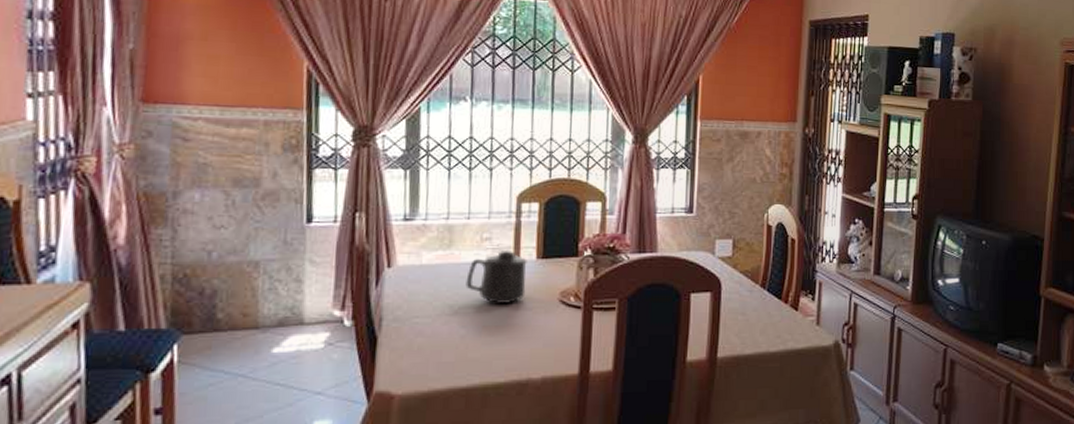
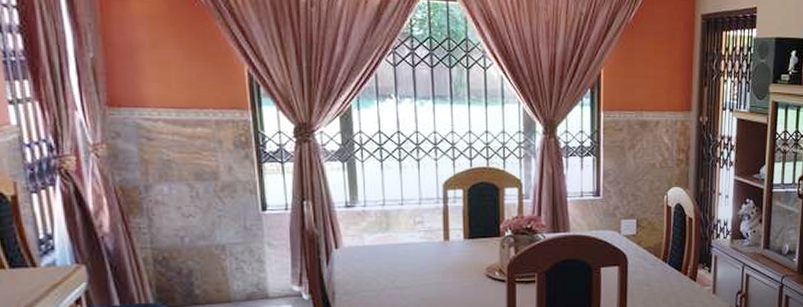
mug: present [465,249,527,303] -> none [404,231,456,278]

